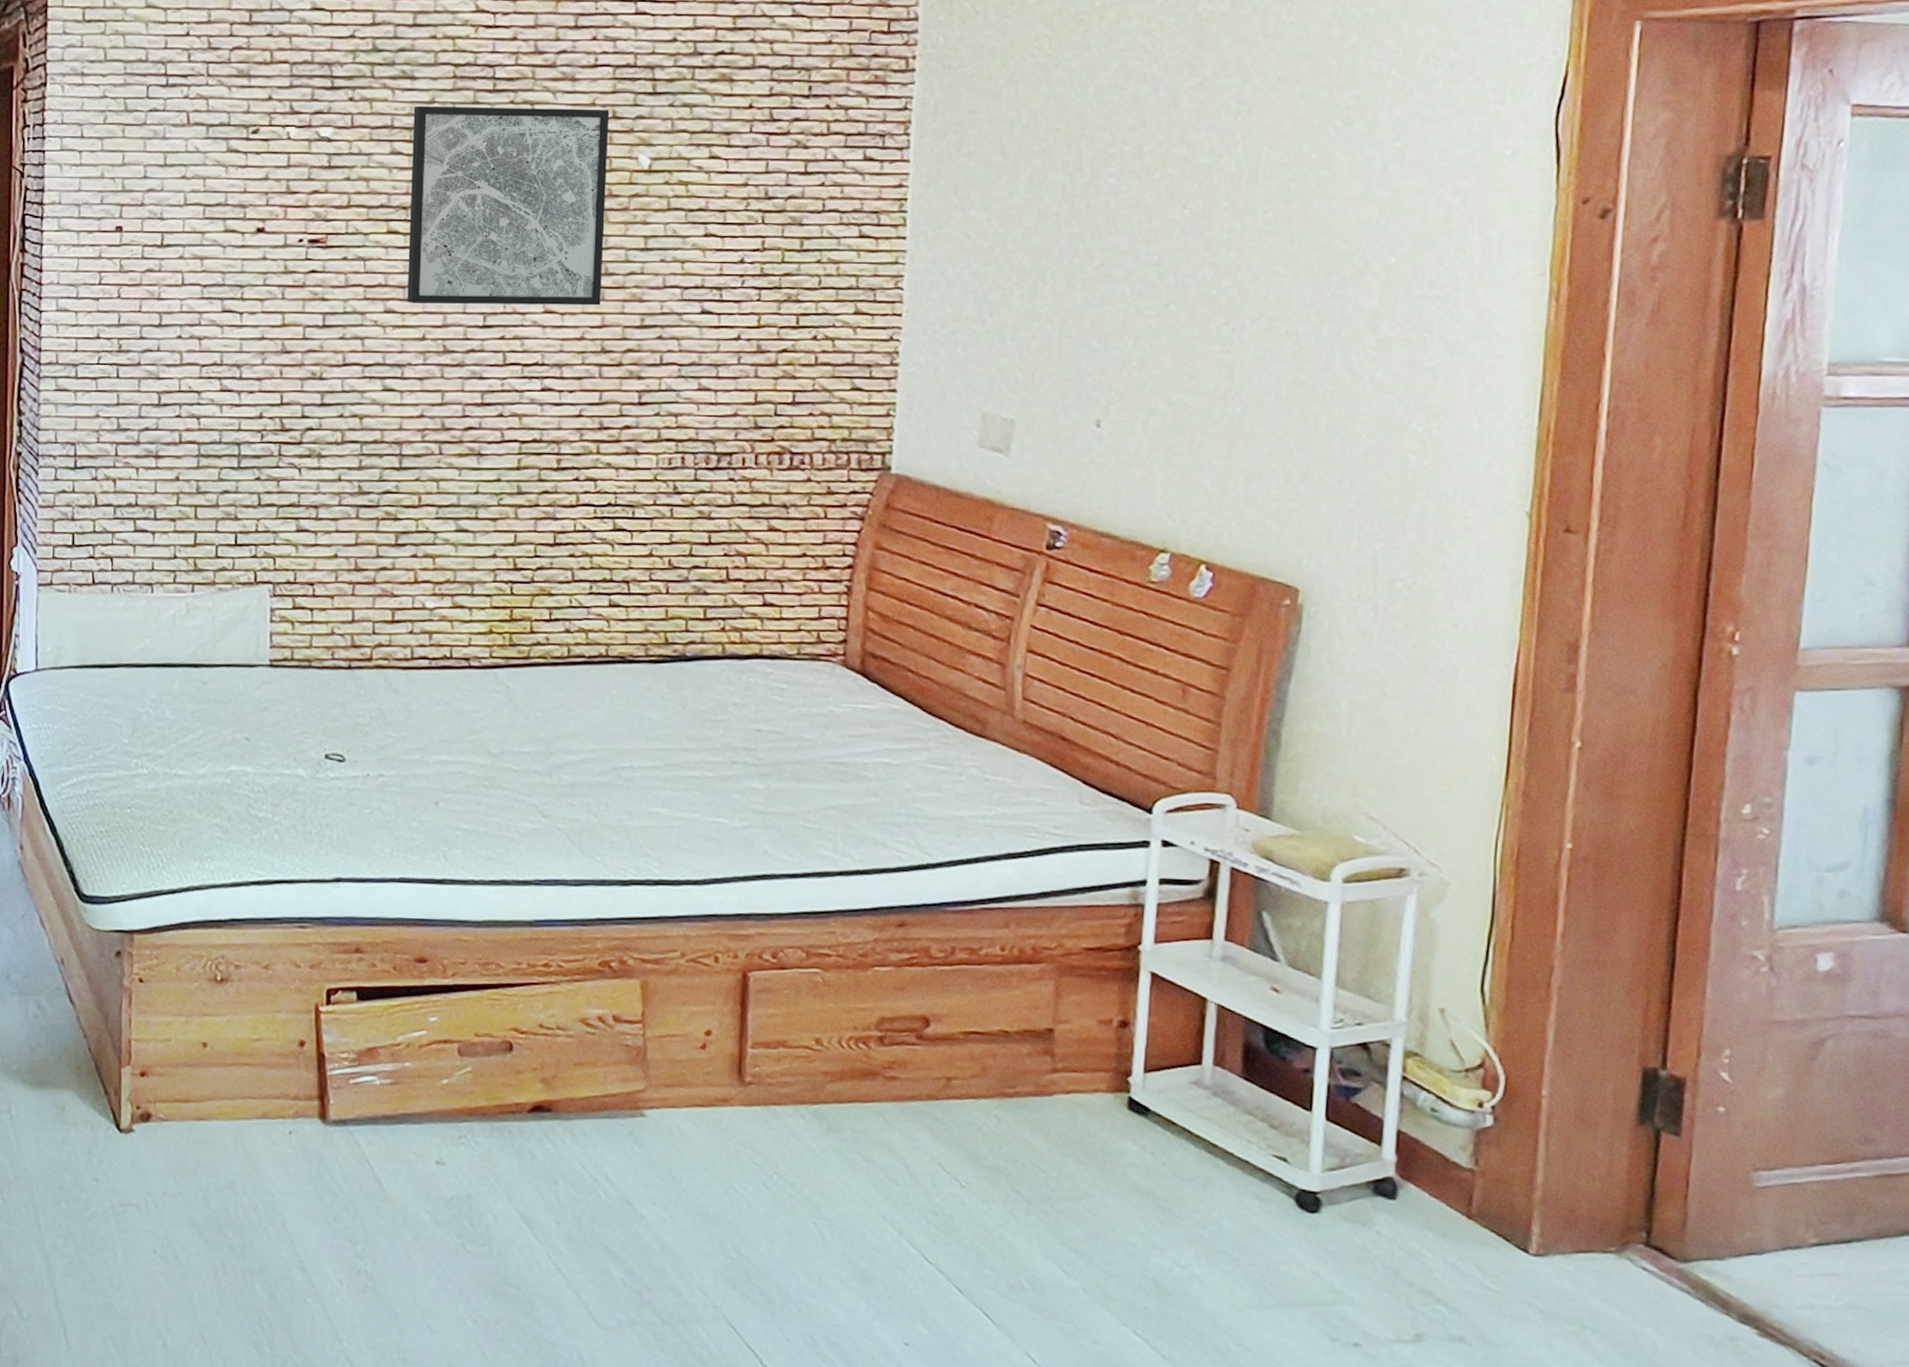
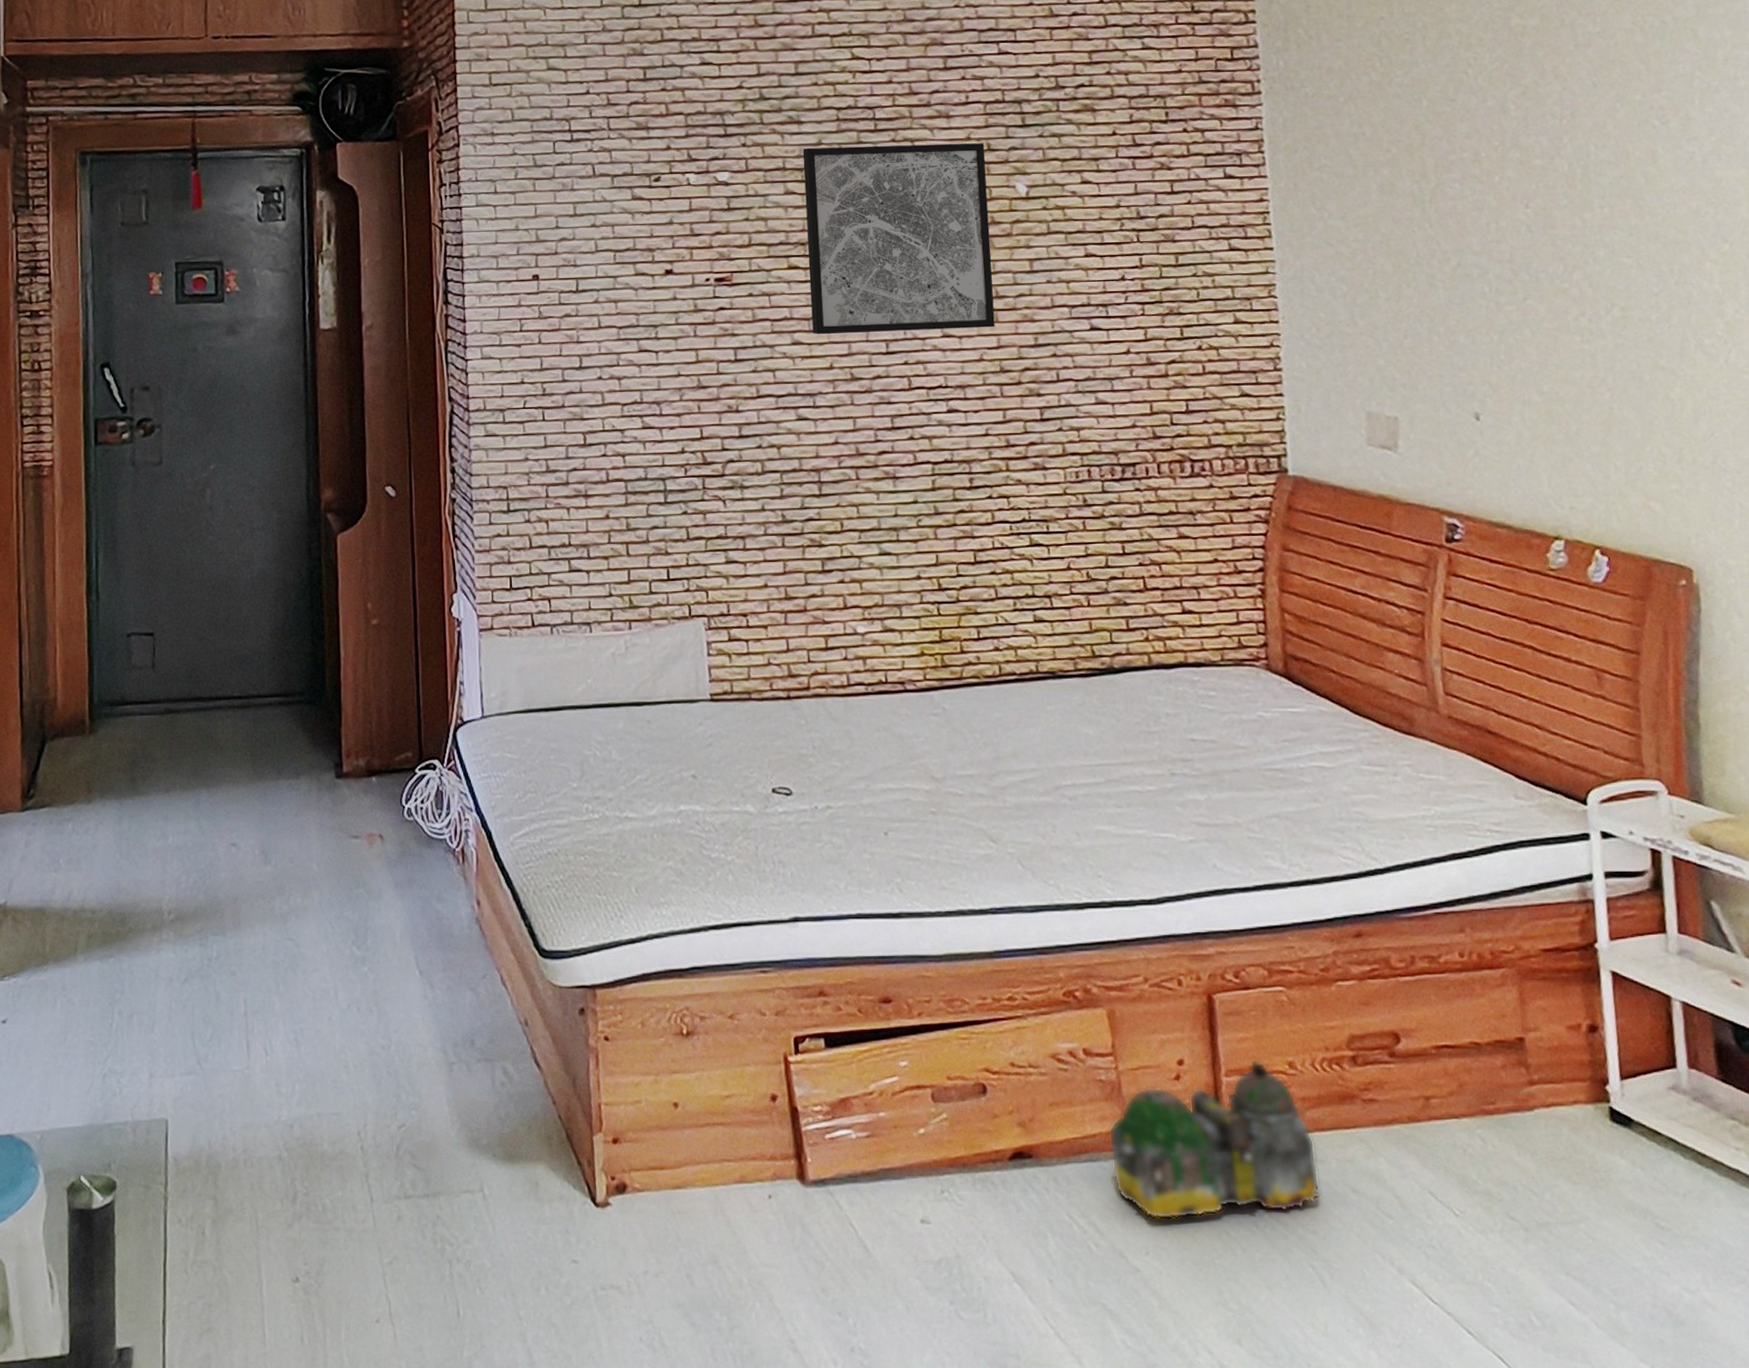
architectural model: none [628,1034,832,1175] -> present [1108,1059,1320,1220]

